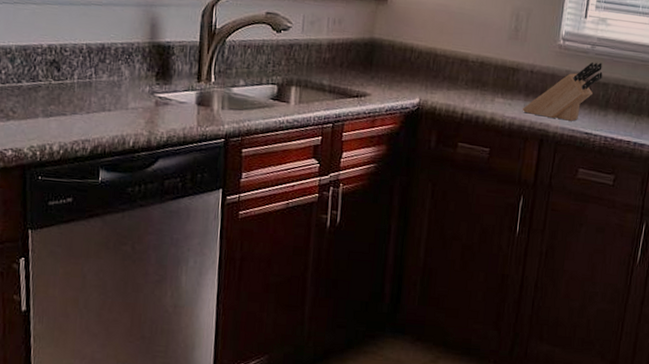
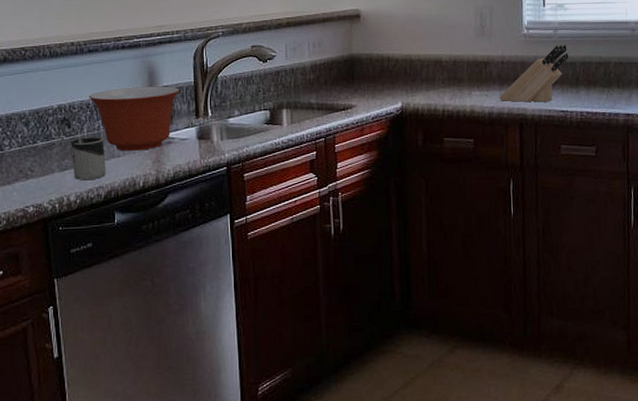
cup: none [58,84,95,132] -> present [71,137,106,181]
mixing bowl: none [83,36,183,108] -> present [89,86,179,151]

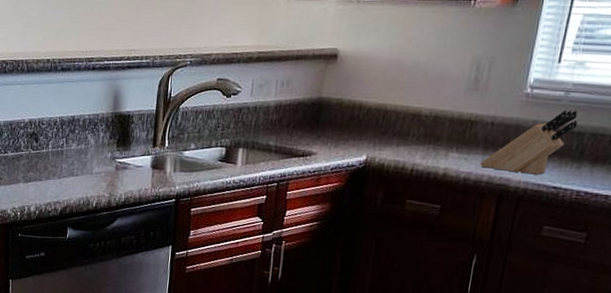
cup: present [71,137,106,181] -> none [36,153,66,195]
mixing bowl: present [89,86,179,151] -> none [57,109,141,173]

